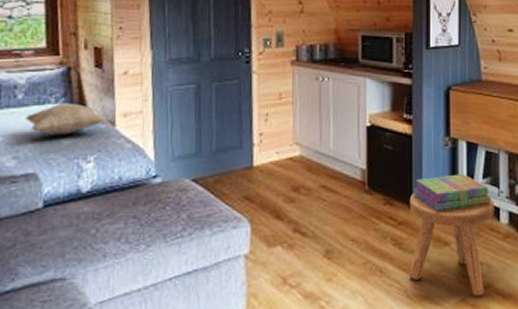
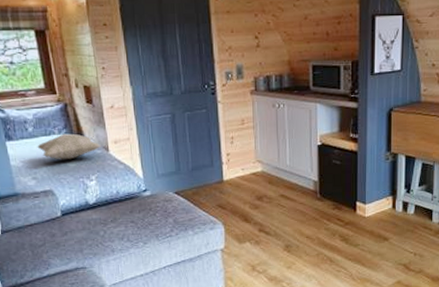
stool: present [409,193,495,297] -> none [354,199,428,279]
stack of books: present [413,174,491,212] -> none [358,183,425,214]

